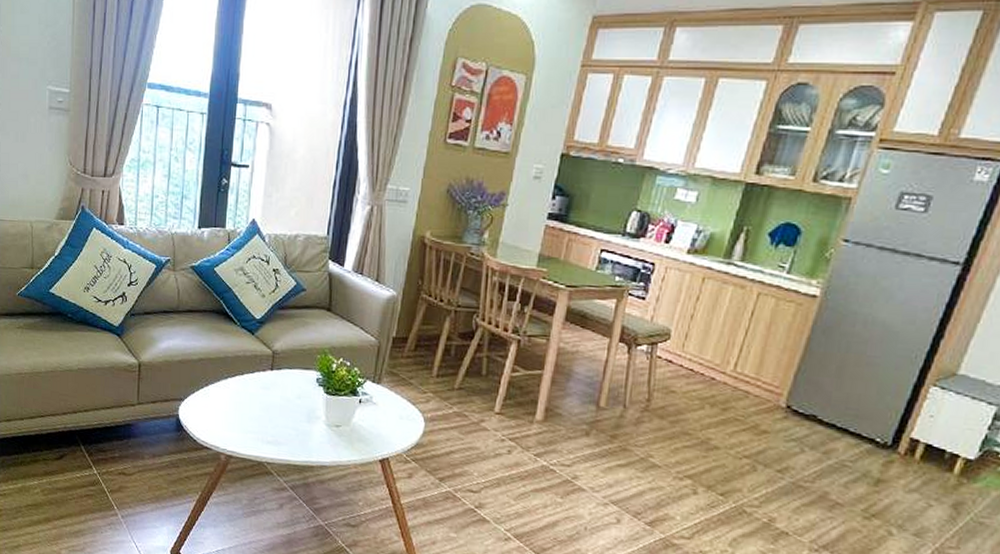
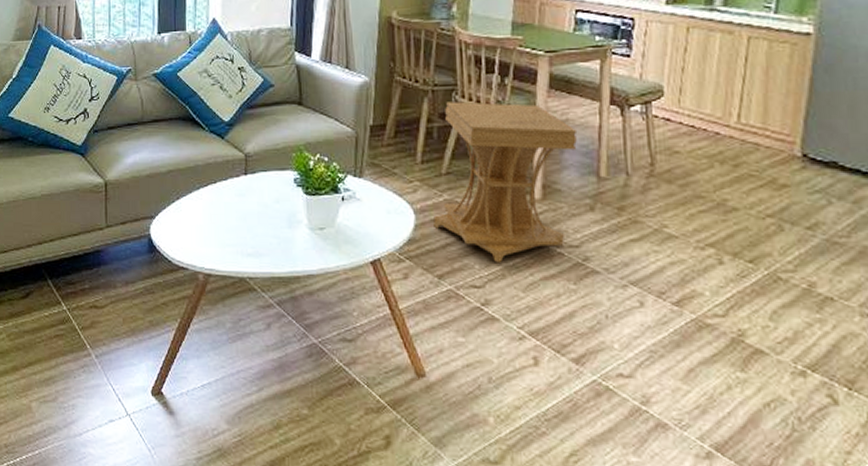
side table: none [441,323,585,473] -> present [433,101,578,263]

